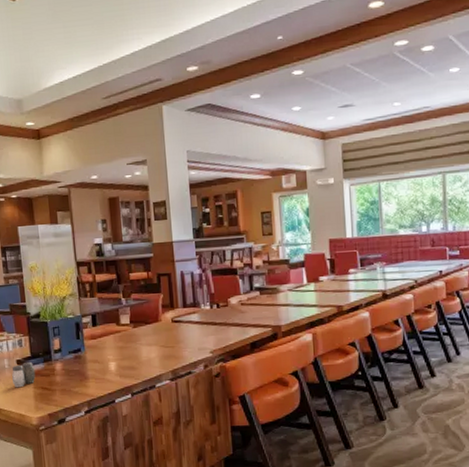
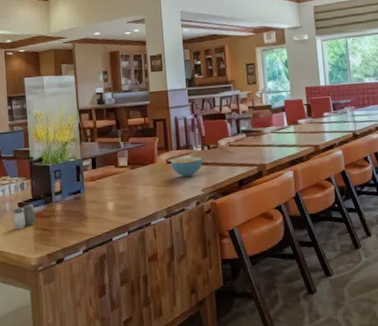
cereal bowl: none [176,316,211,337] -> present [171,156,203,177]

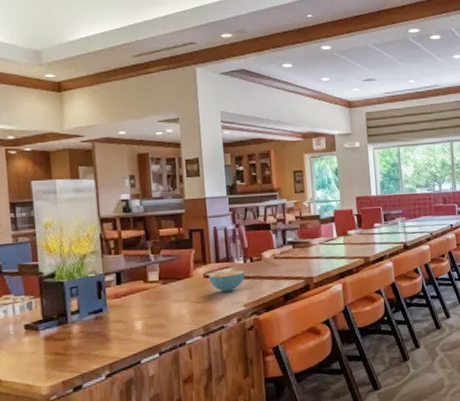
salt and pepper shaker: present [13,205,36,230] -> none [18,326,47,356]

